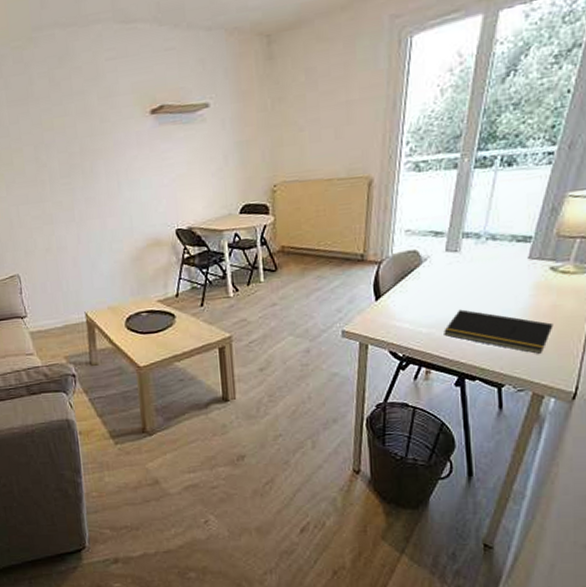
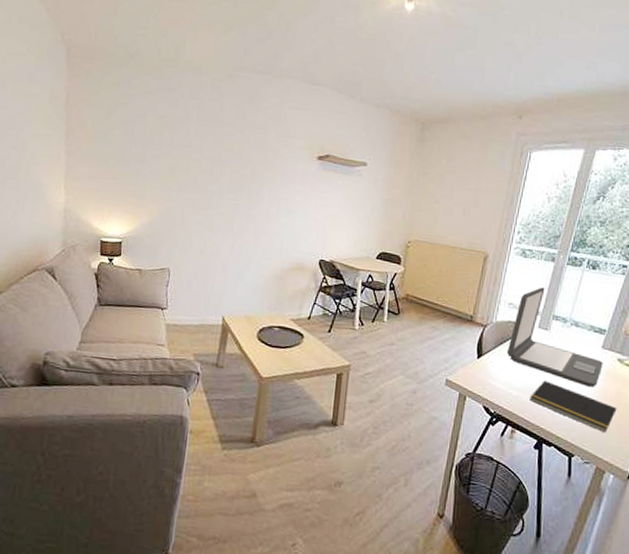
laptop: none [410,202,532,307] -> present [507,287,603,387]

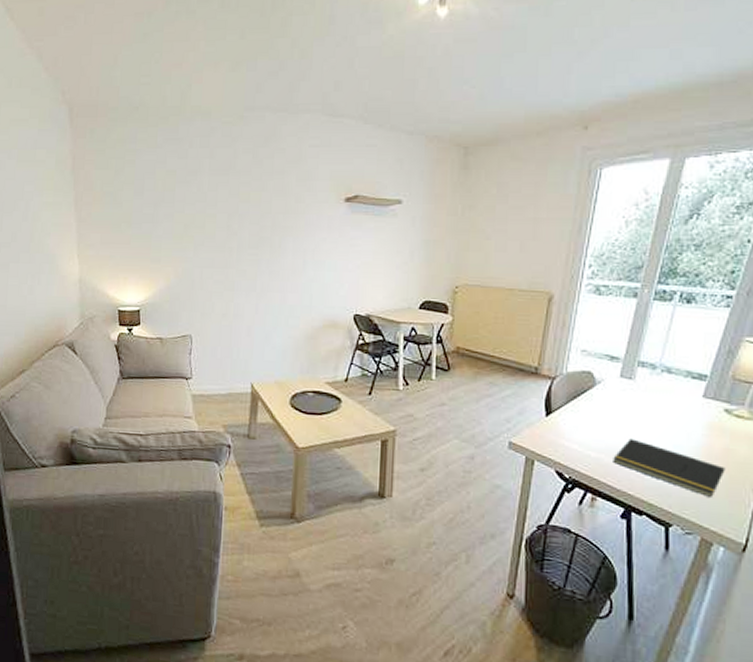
laptop: present [507,287,603,387] -> none [582,329,705,444]

